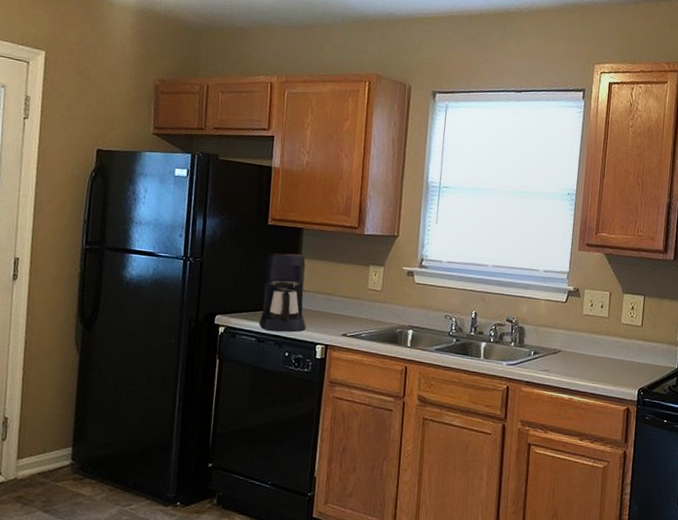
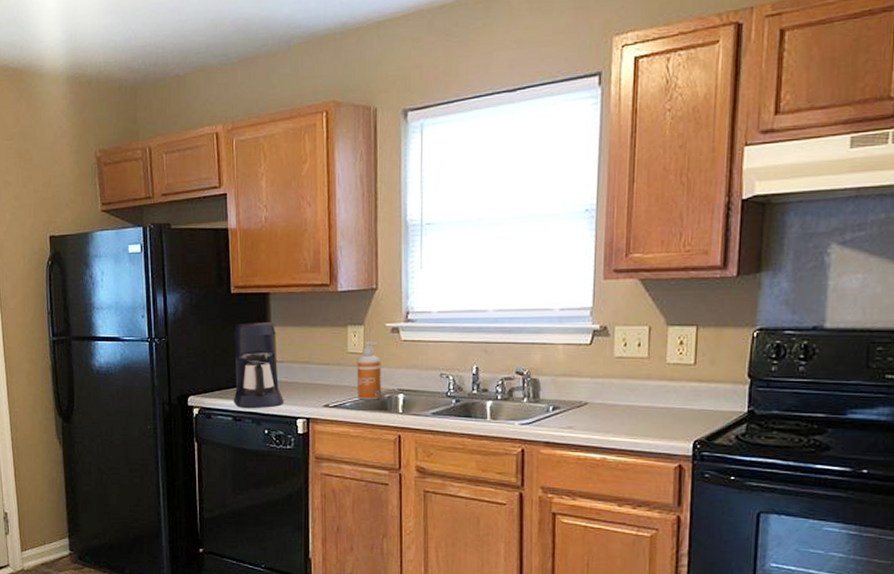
soap dispenser: none [372,281,396,334] -> present [356,341,382,400]

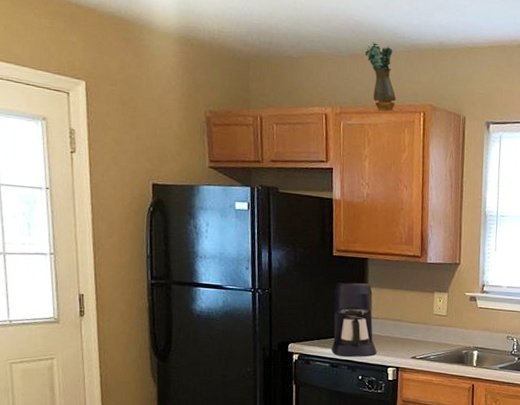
vase: none [256,39,294,120] -> present [365,41,397,112]
soap dispenser: present [356,341,382,400] -> none [440,306,461,355]

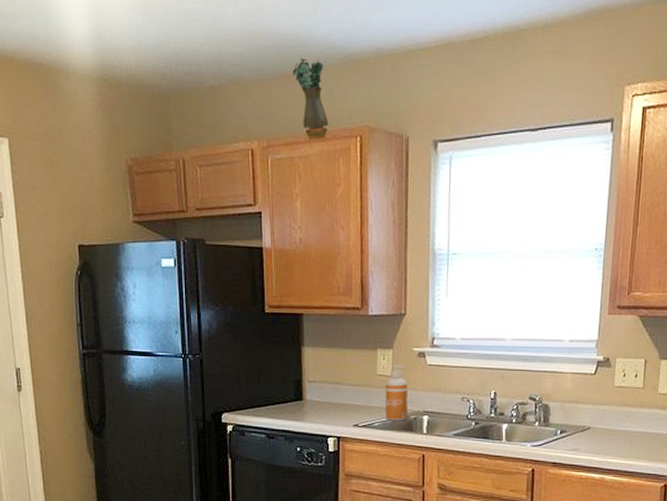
coffee maker: present [330,282,377,358] -> none [266,342,316,427]
soap dispenser: none [440,306,461,355] -> present [385,365,409,421]

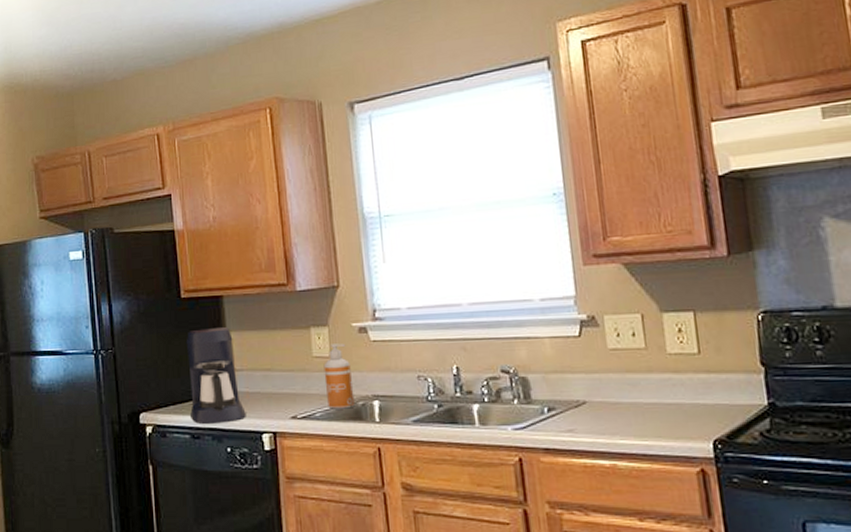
coffee maker: none [266,342,316,427] -> present [186,327,246,425]
vase: present [292,57,329,141] -> none [194,41,236,119]

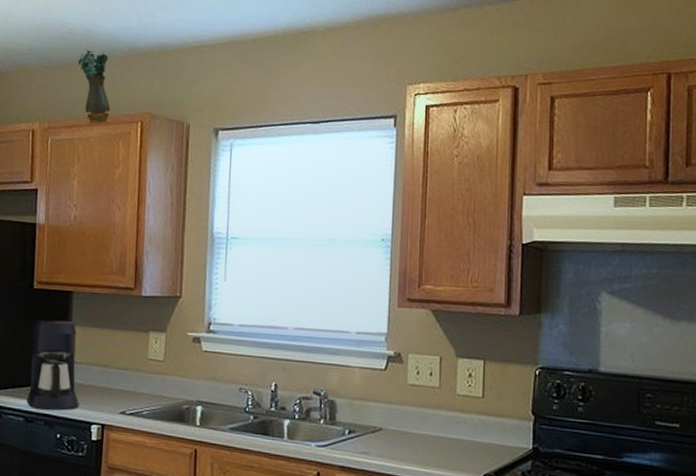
vase: none [194,41,236,119] -> present [77,49,111,124]
soap dispenser: present [323,343,355,409] -> none [155,349,181,411]

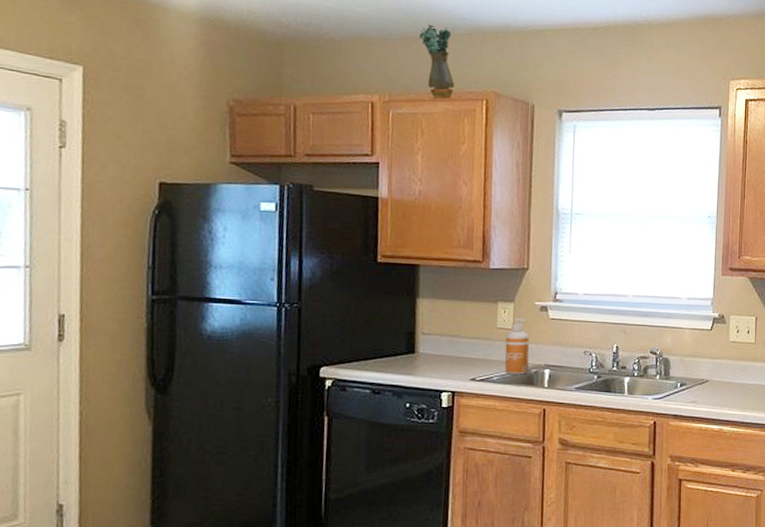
coffee maker: present [25,320,79,411] -> none [372,293,429,382]
soap dispenser: none [155,349,181,411] -> present [505,318,530,375]

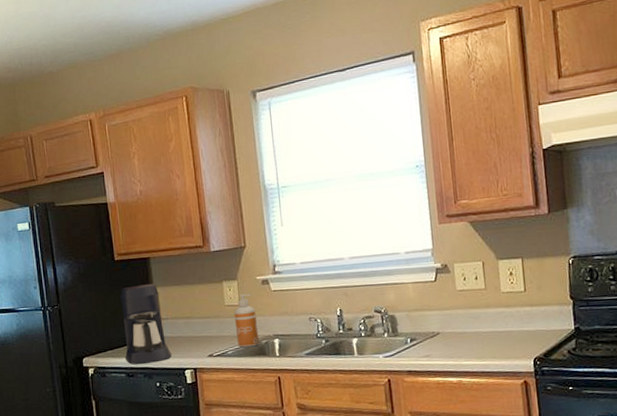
coffee maker: none [372,293,429,382] -> present [120,284,172,365]
vase: present [419,23,455,100] -> none [119,38,157,106]

